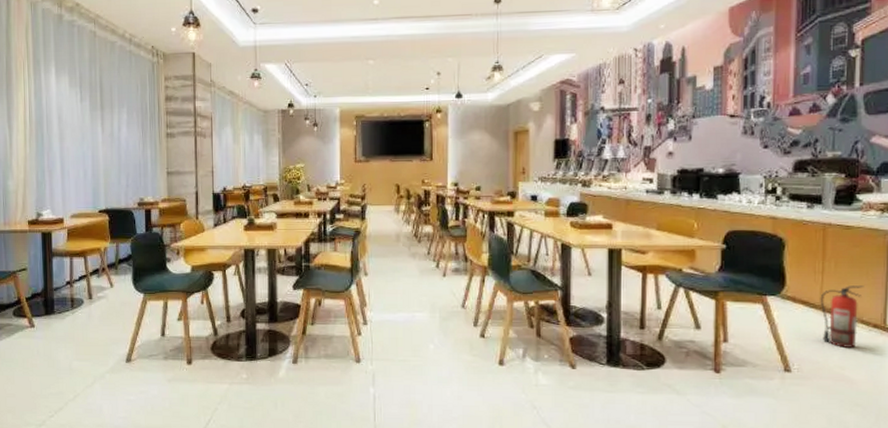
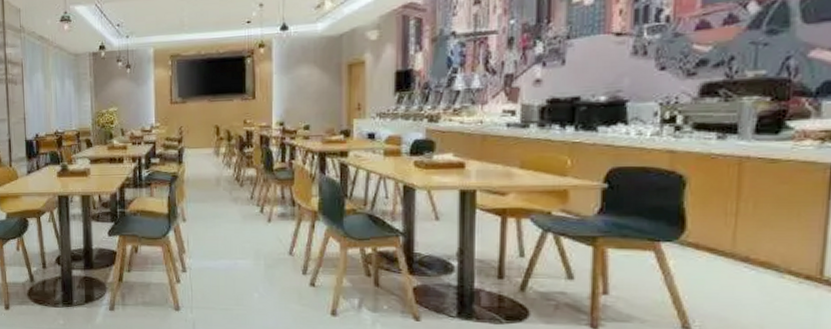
fire extinguisher: present [820,286,864,348] -> none [731,230,794,303]

